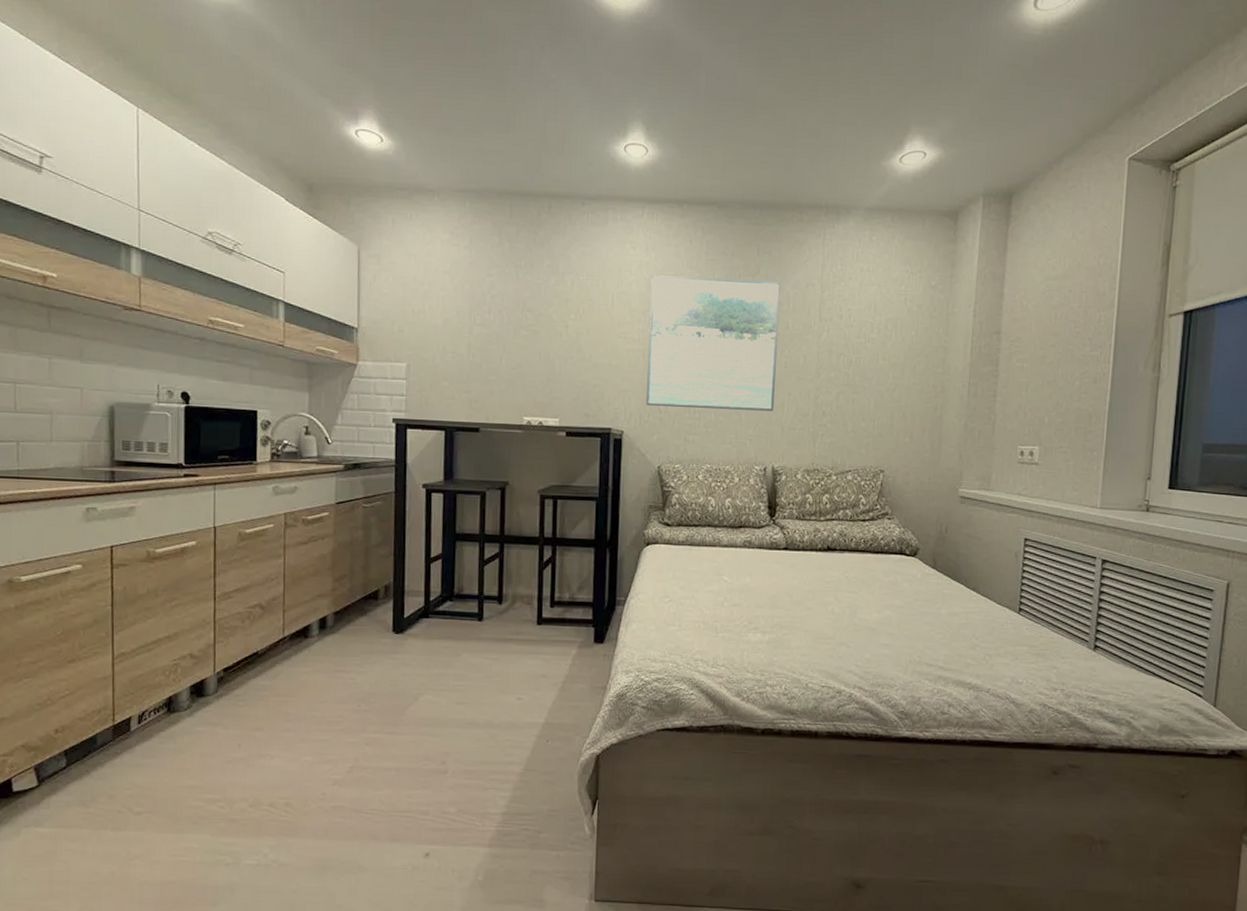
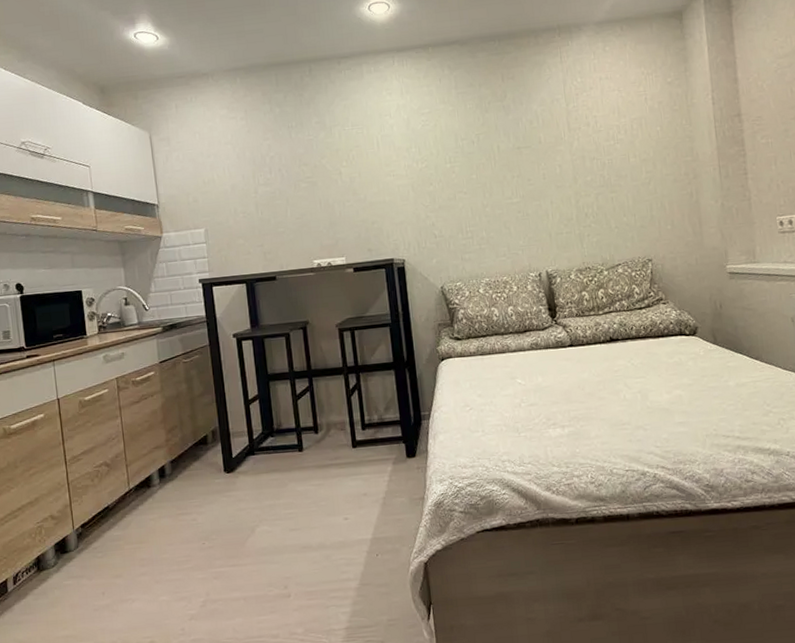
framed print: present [645,275,781,411] -> none [409,101,539,234]

